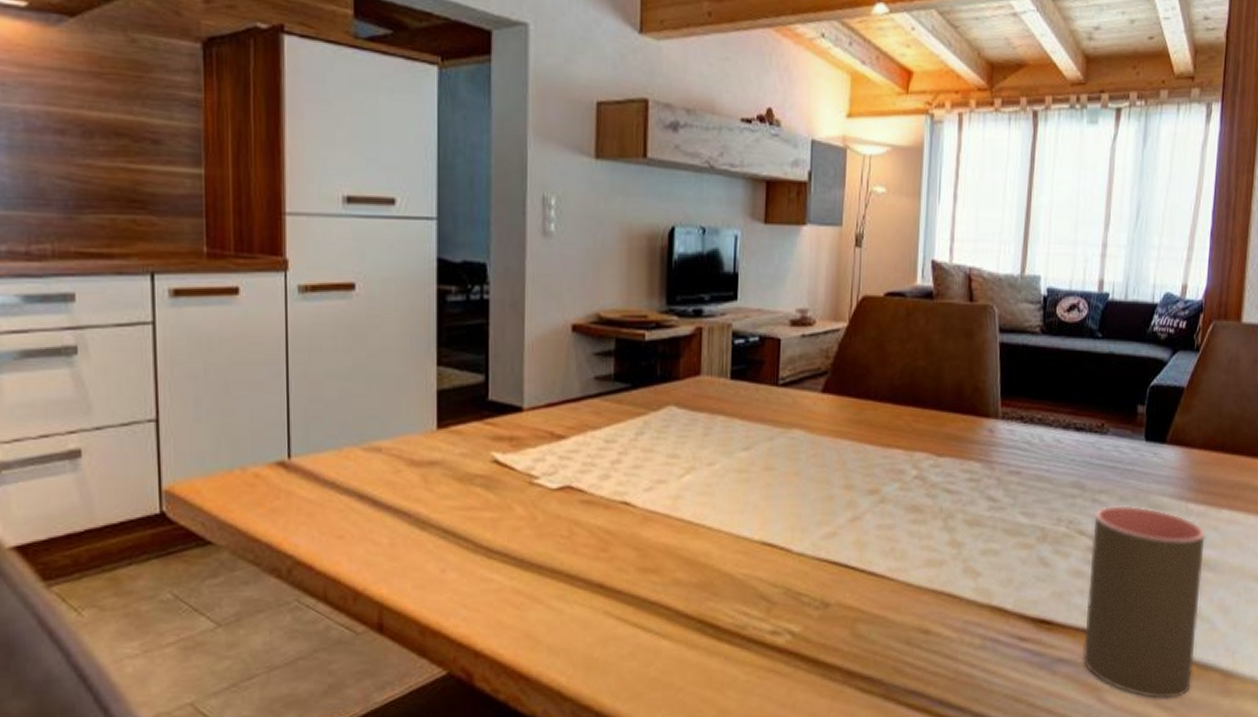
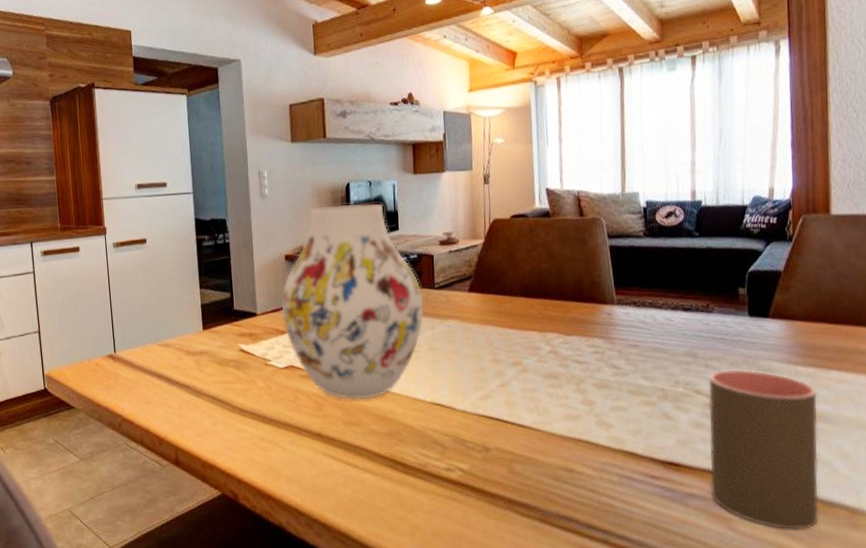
vase: none [560,256,762,536] -> present [281,203,424,400]

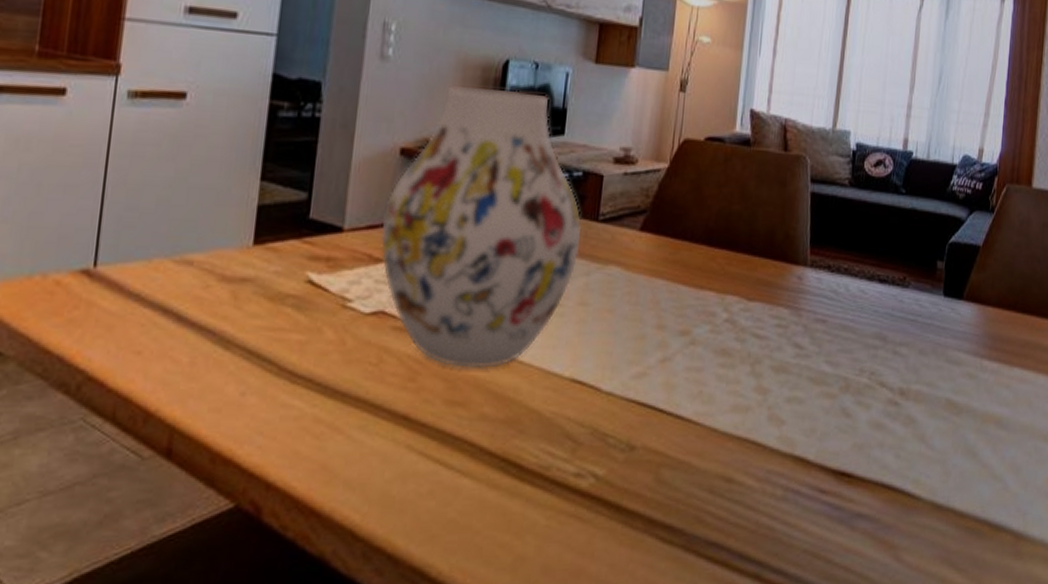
cup: present [708,369,819,530] -> none [880,359,999,560]

